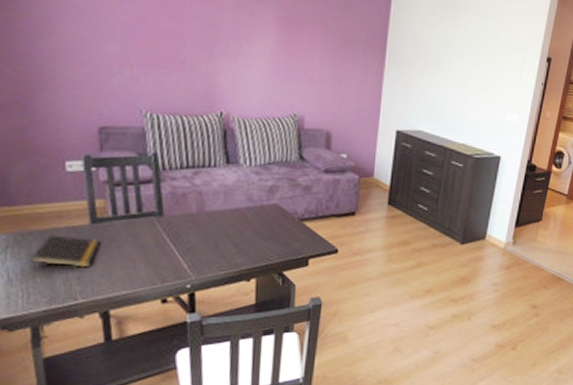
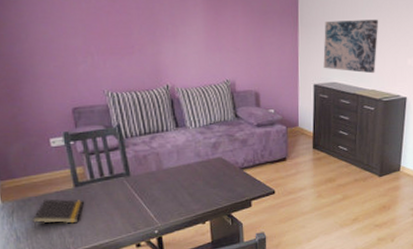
wall art: none [409,59,478,126] -> present [323,20,379,74]

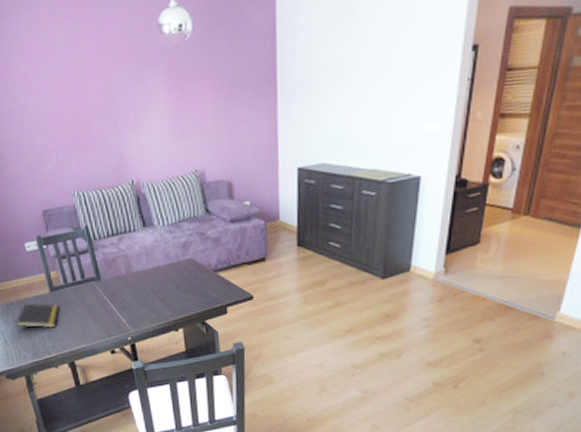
wall art: present [323,20,379,74] -> none [309,76,383,149]

